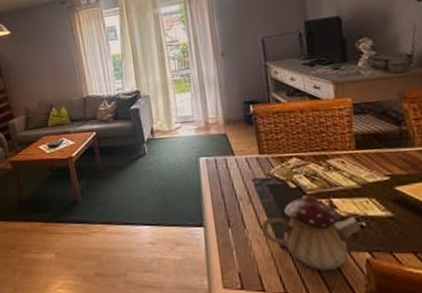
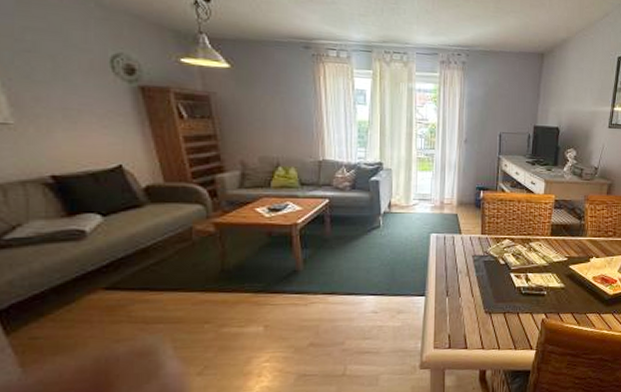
teapot: present [261,195,363,271] -> none [472,270,544,330]

